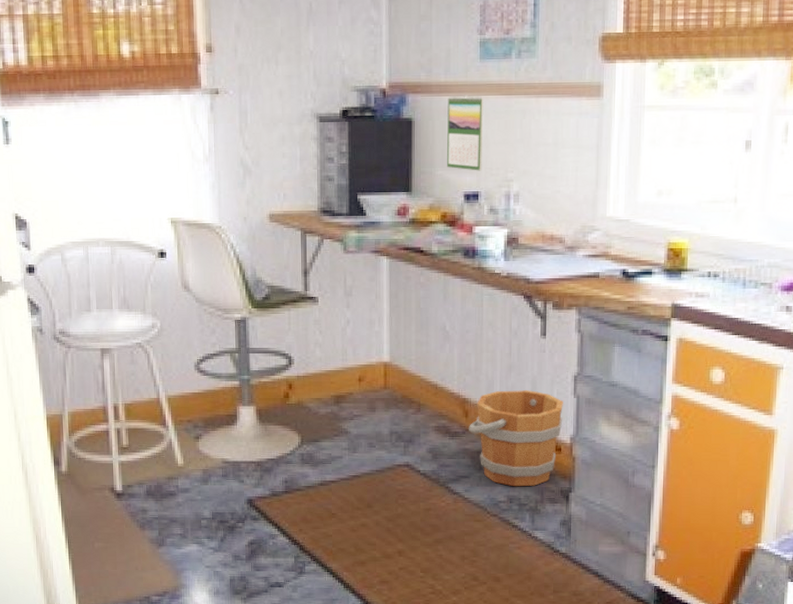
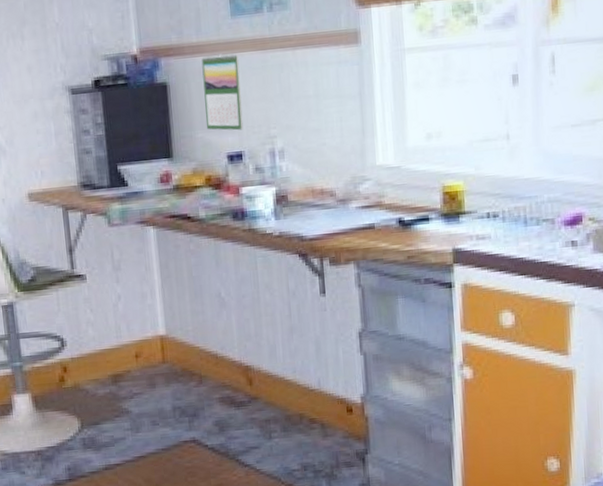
bucket: present [469,390,563,487] -> none [254,351,352,454]

